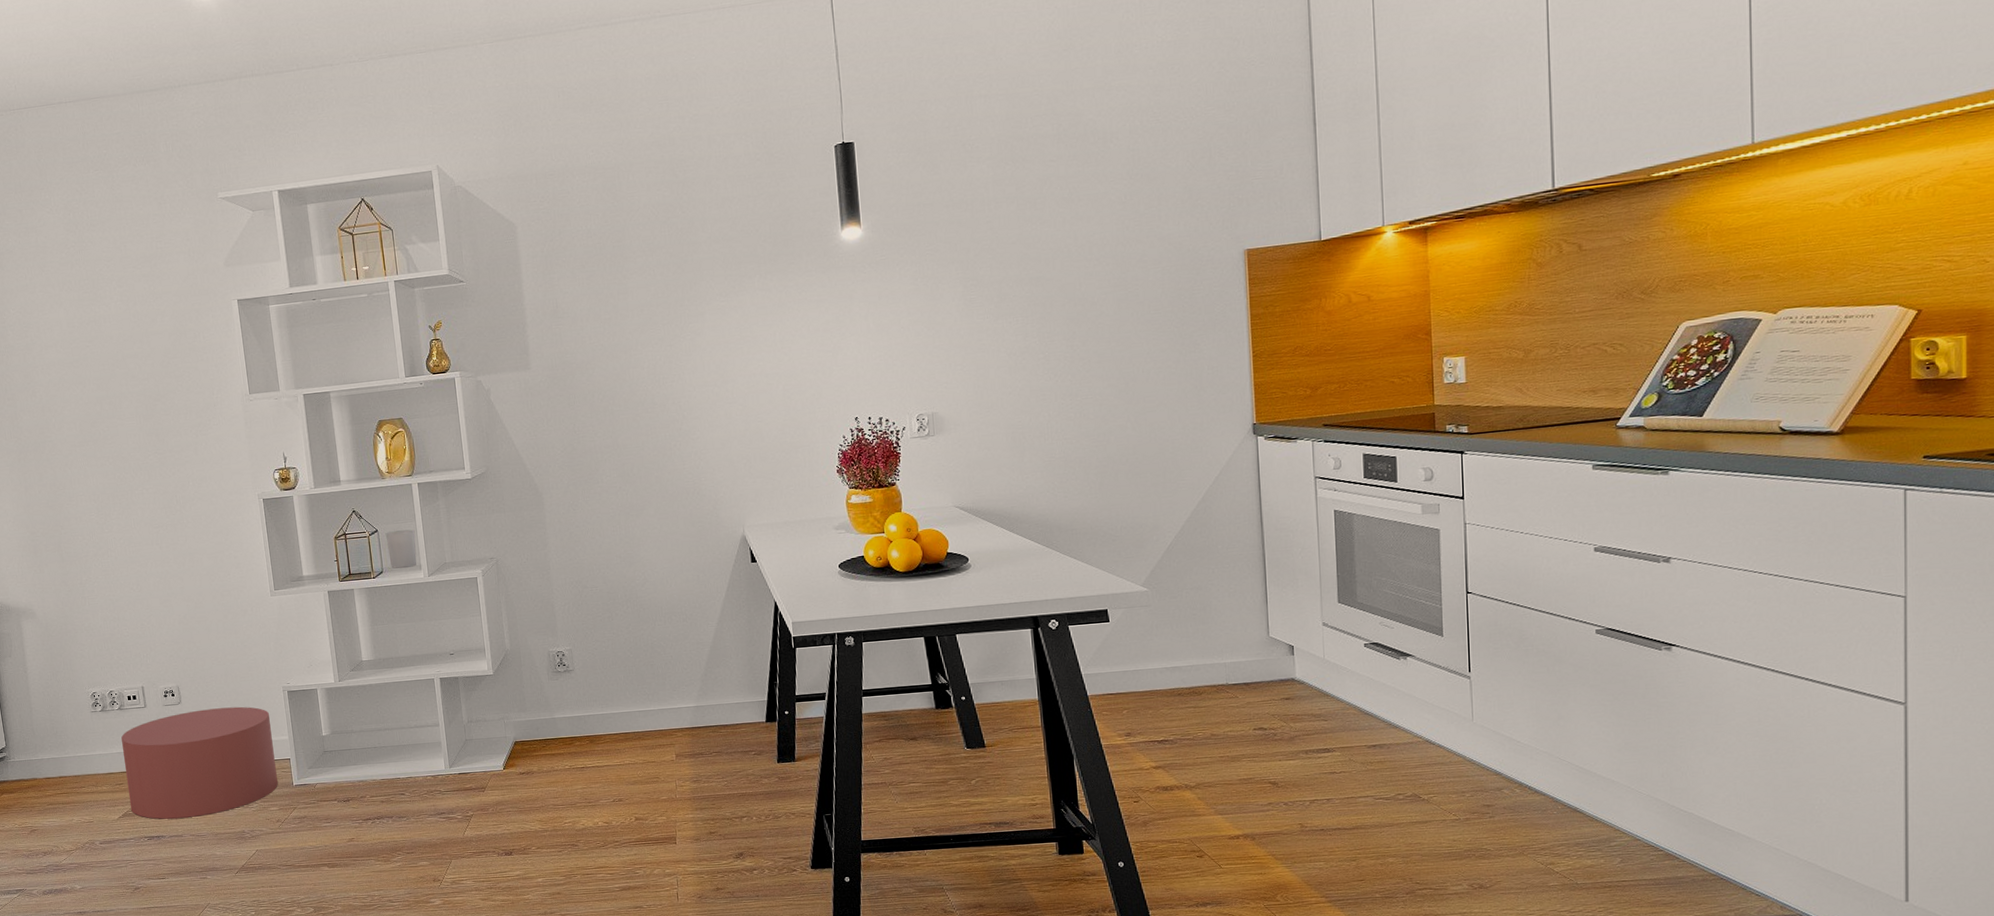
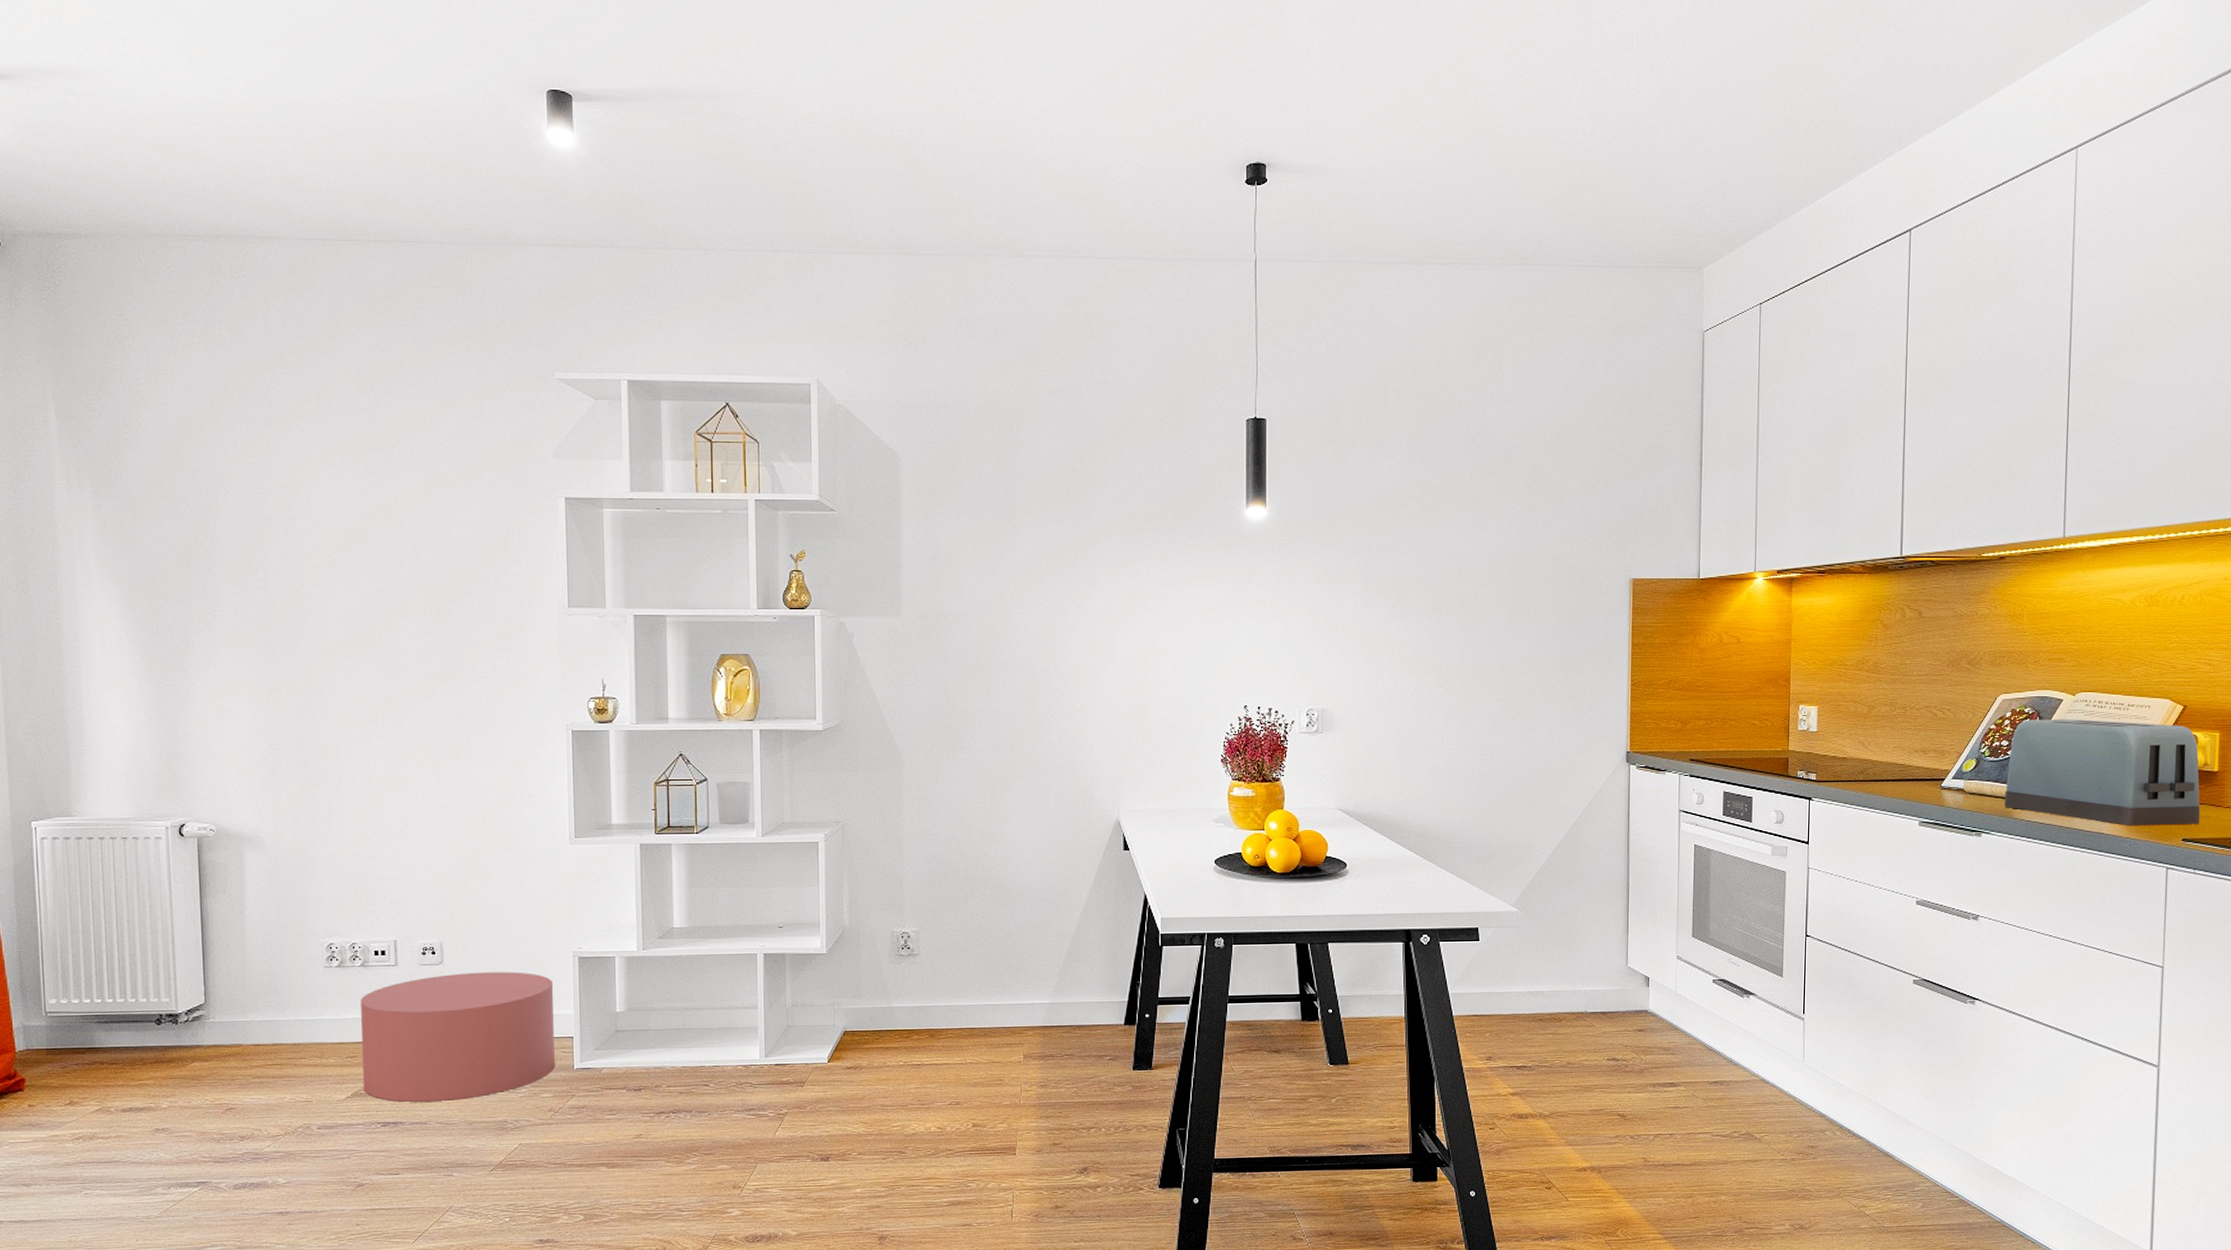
toaster: none [1695,332,1946,448] -> present [2004,718,2201,826]

